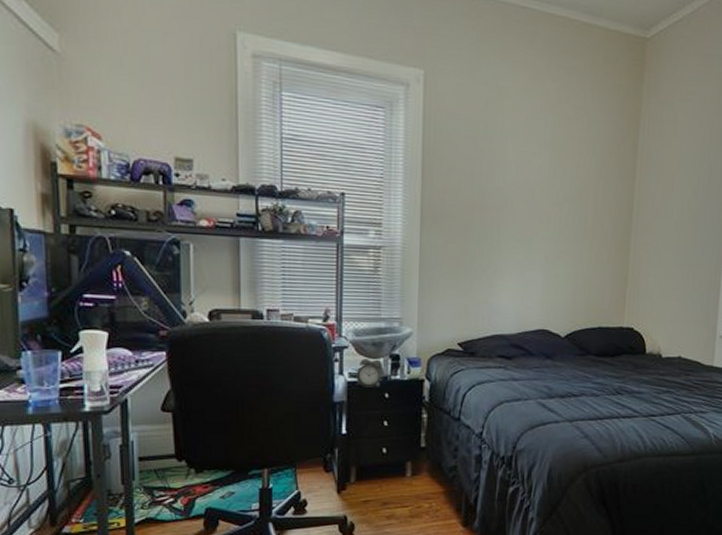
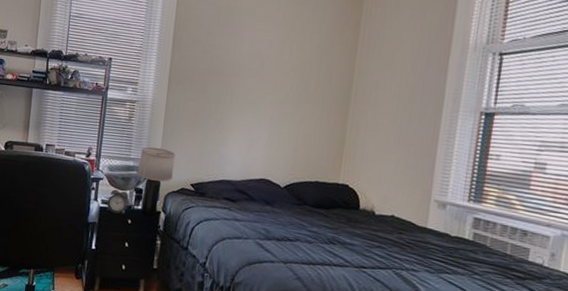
table lamp: none [390,302,437,386] -> present [136,146,176,216]

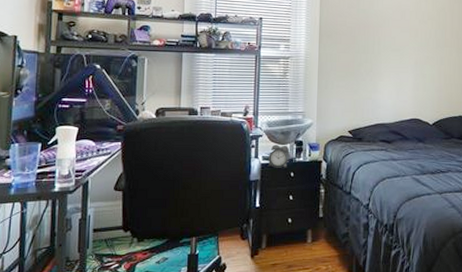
table lamp: present [136,146,176,216] -> none [295,99,332,166]

